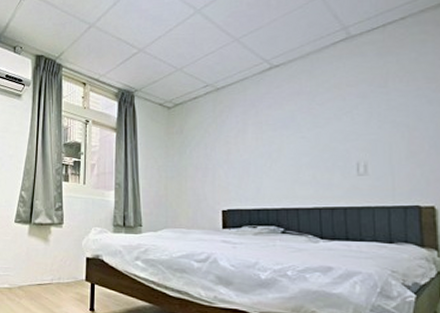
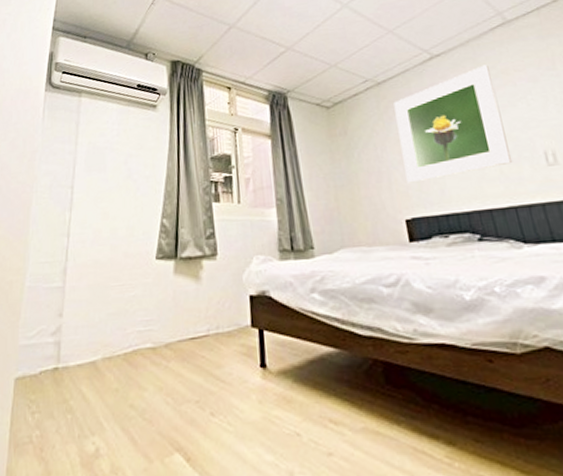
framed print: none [228,78,327,180] -> present [394,65,513,184]

